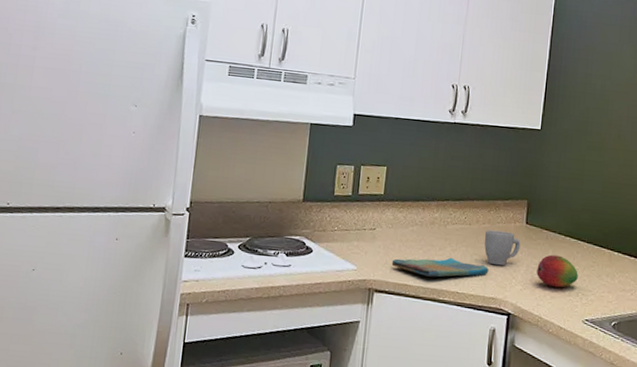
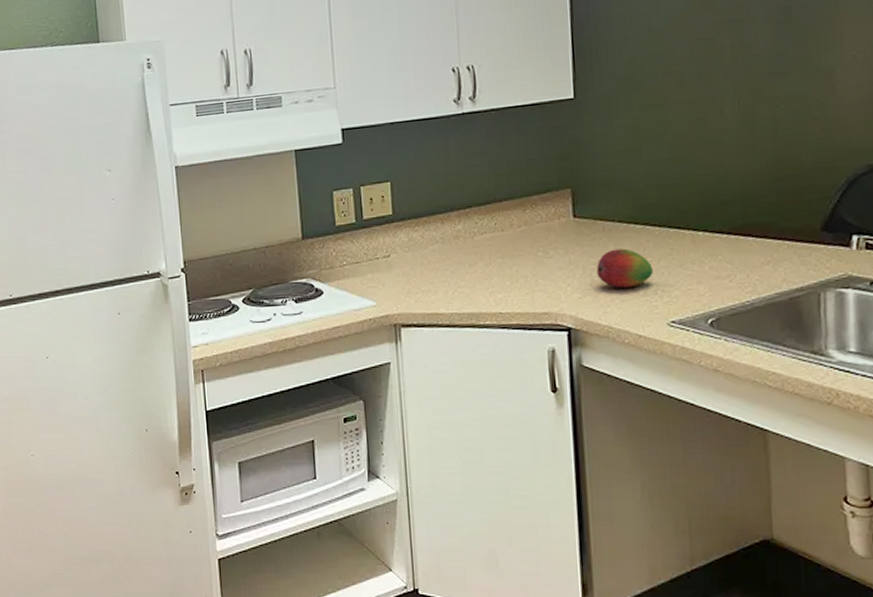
dish towel: present [391,257,489,277] -> none [415,273,535,300]
mug: present [484,230,521,266] -> none [522,231,571,274]

